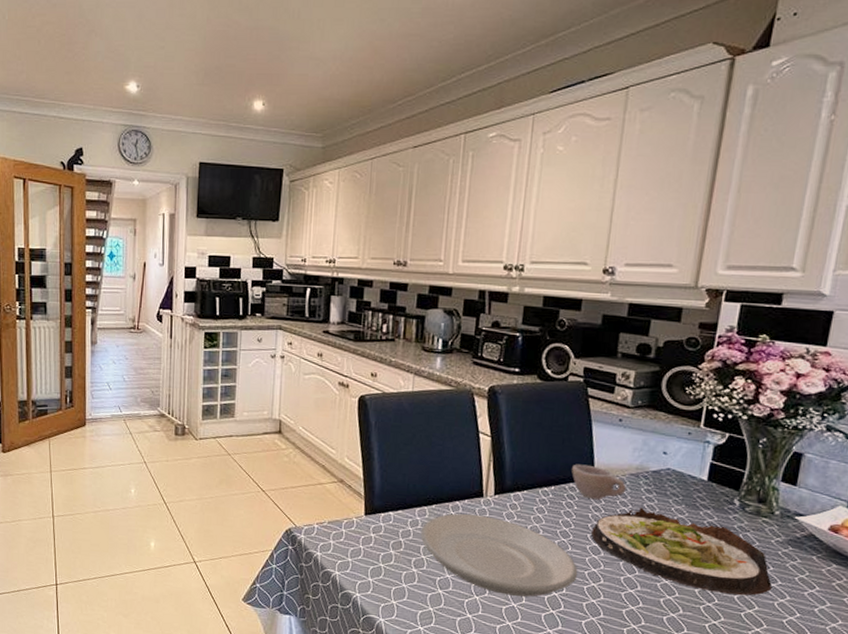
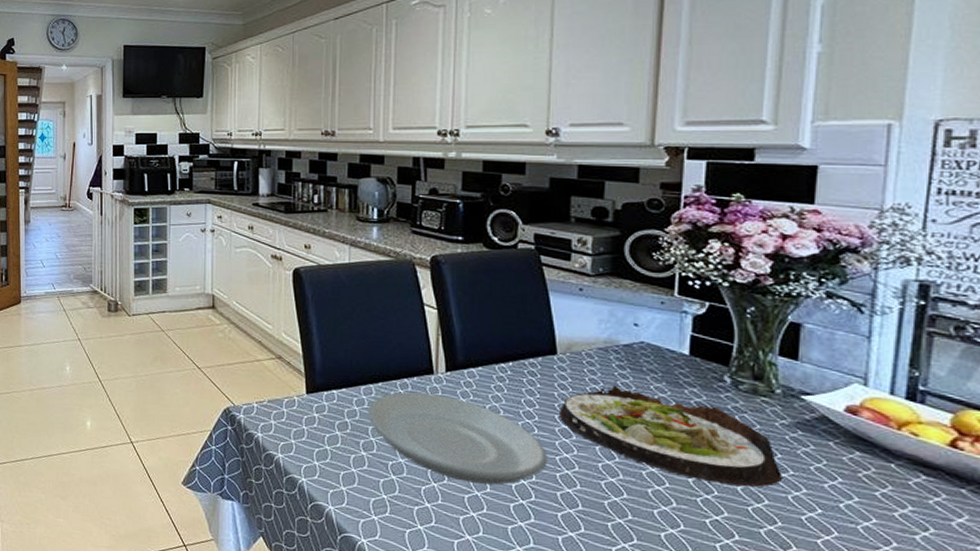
cup: present [572,464,626,500] -> none [531,337,595,377]

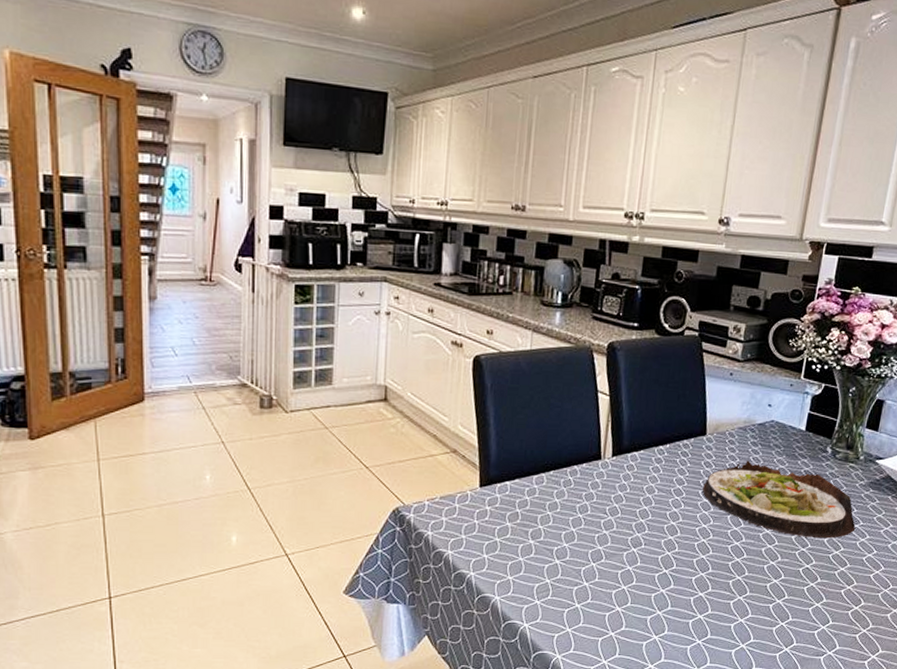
plate: present [368,392,548,485] -> none [538,478,690,559]

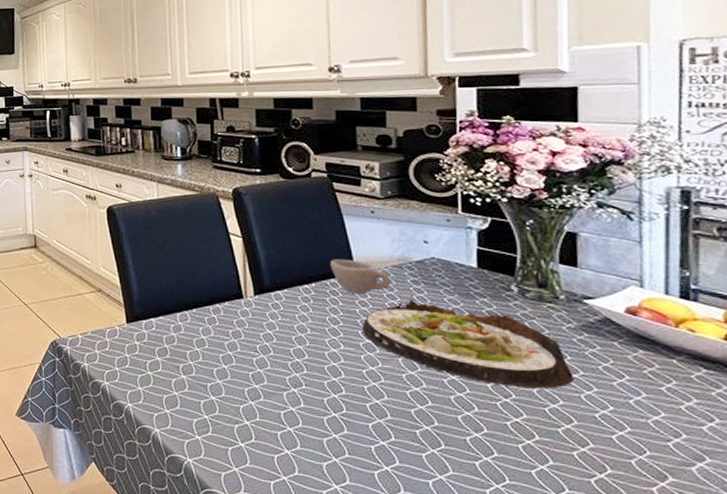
cup: none [686,420,735,456] -> present [330,259,391,295]

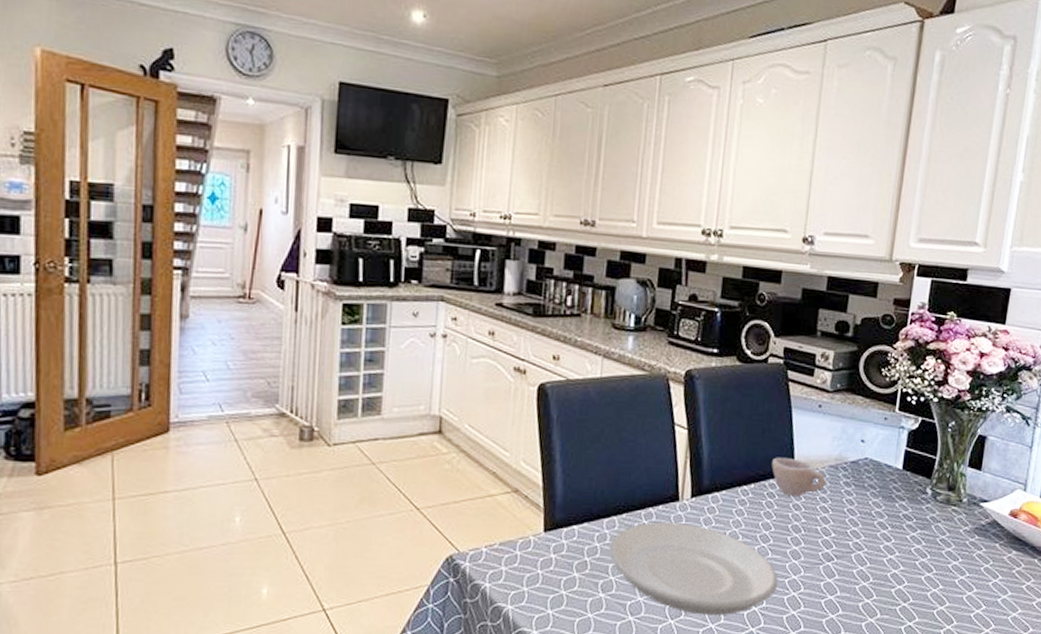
plate: none [185,316,355,400] -> present [609,521,778,615]
salad plate: present [361,300,575,389] -> none [791,503,962,592]

